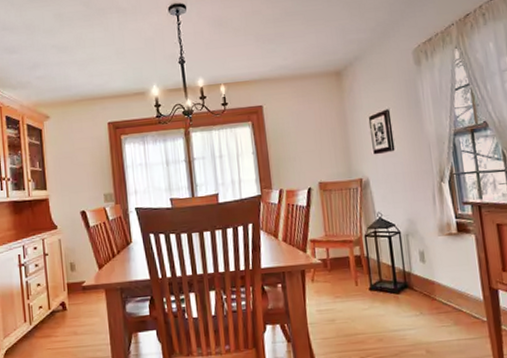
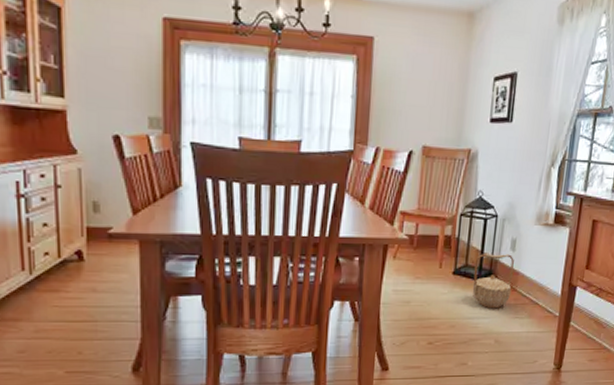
basket: none [388,266,431,320] -> present [472,254,514,309]

